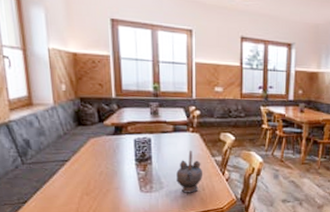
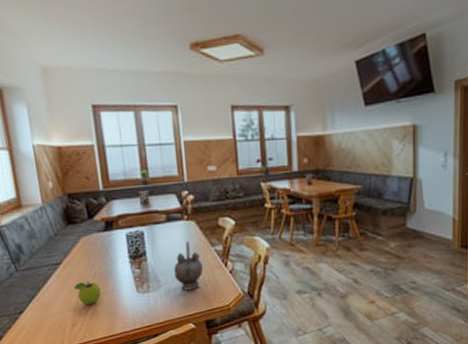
fruit: none [80,178,107,199] -> present [74,281,102,305]

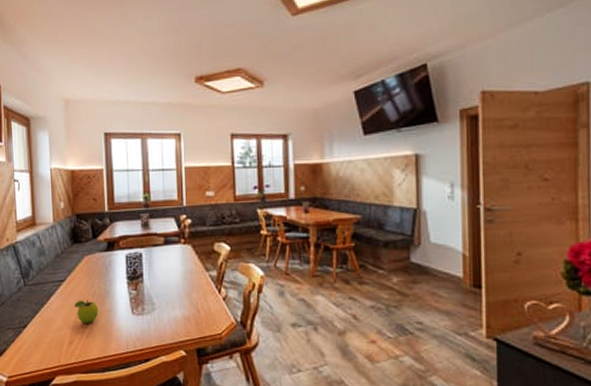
teapot: present [174,240,204,291] -> none [169,264,197,315]

